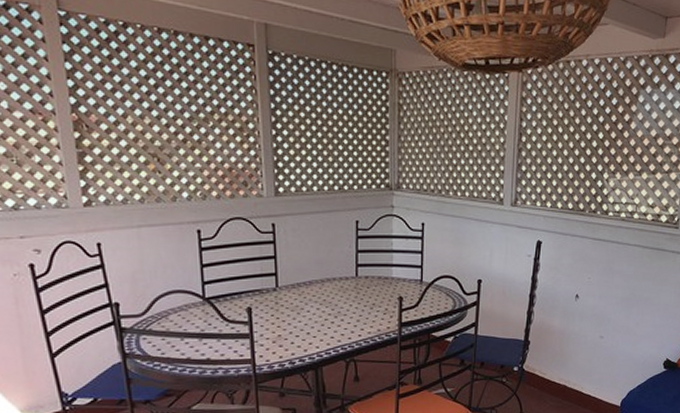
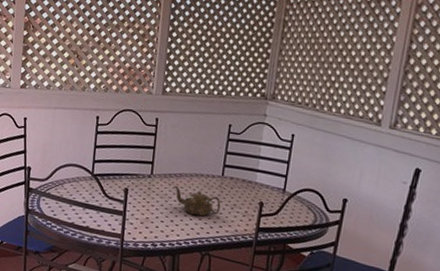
teapot: none [305,294,359,323] -> present [174,185,221,217]

